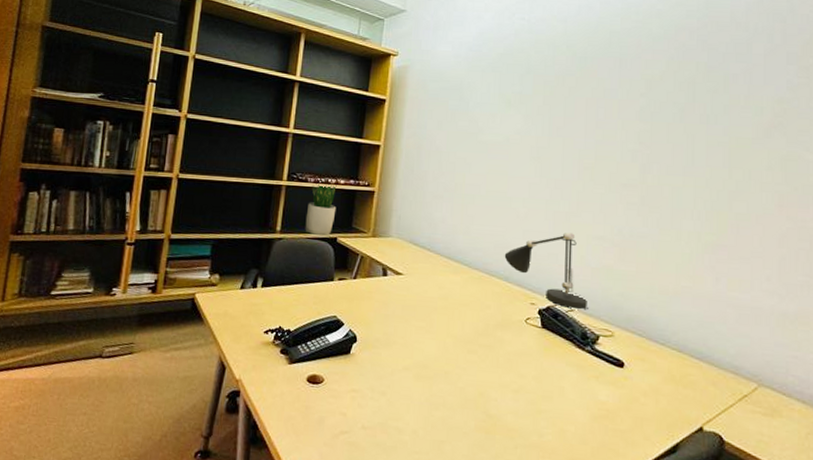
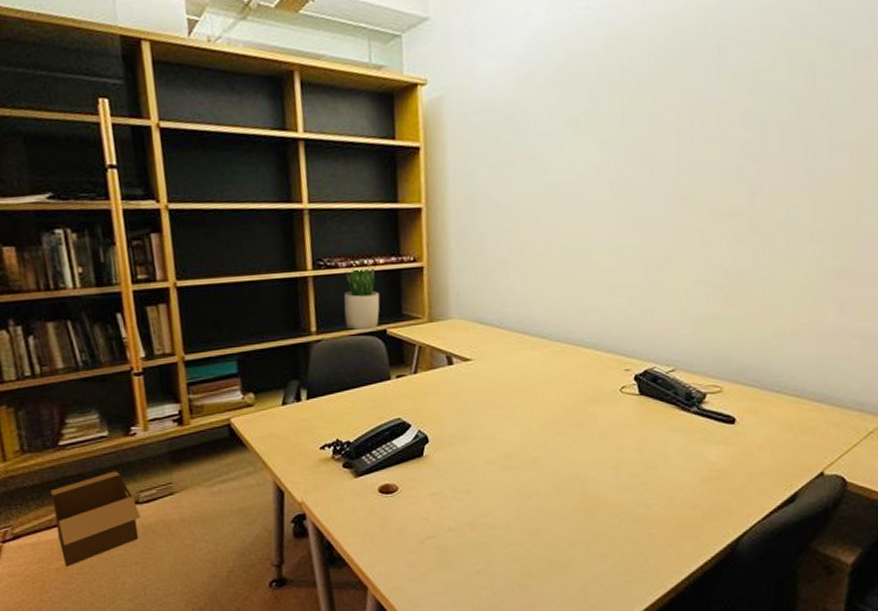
cardboard box: none [24,324,100,407] -> present [50,471,141,567]
desk lamp: present [504,233,588,310] -> none [589,281,692,369]

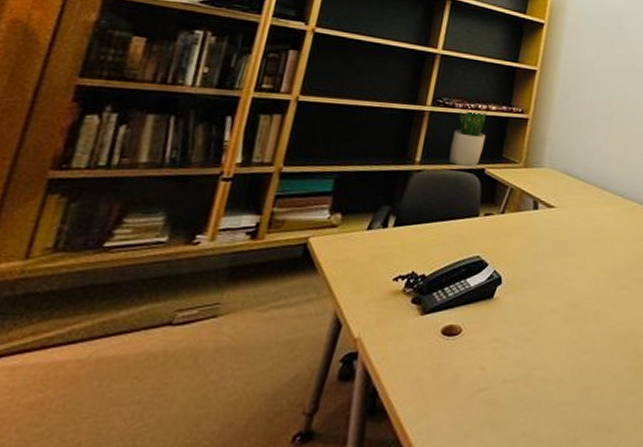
cardboard box: present [50,471,141,567] -> none [43,283,168,401]

